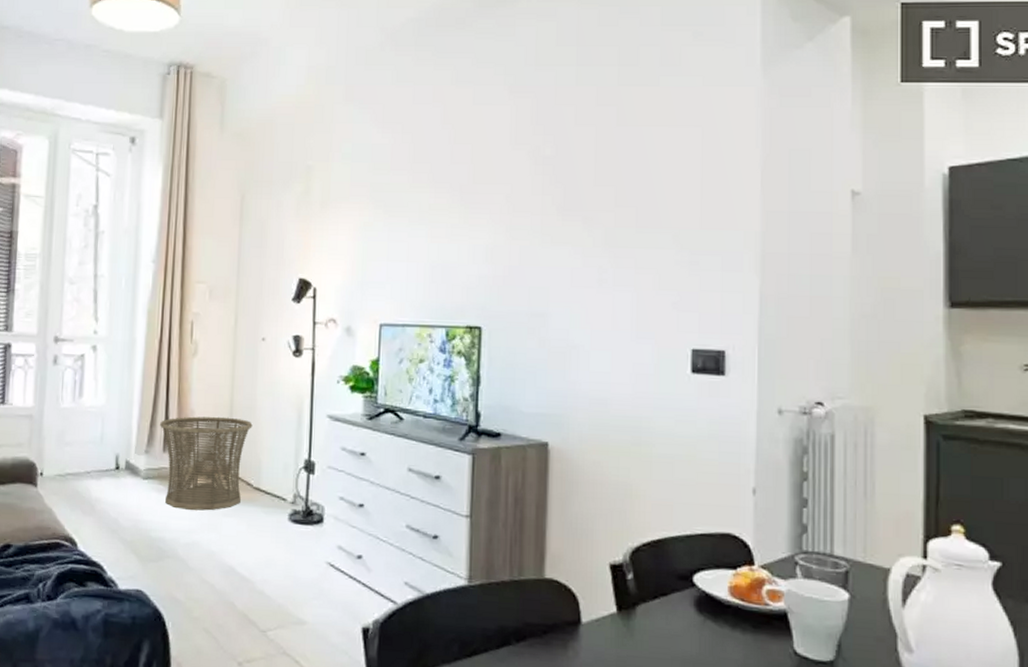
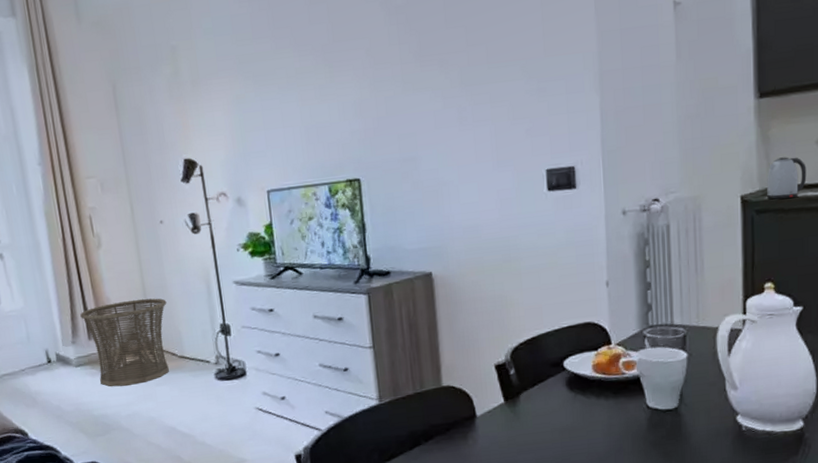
kettle: none [957,378,1008,429] -> present [767,157,807,200]

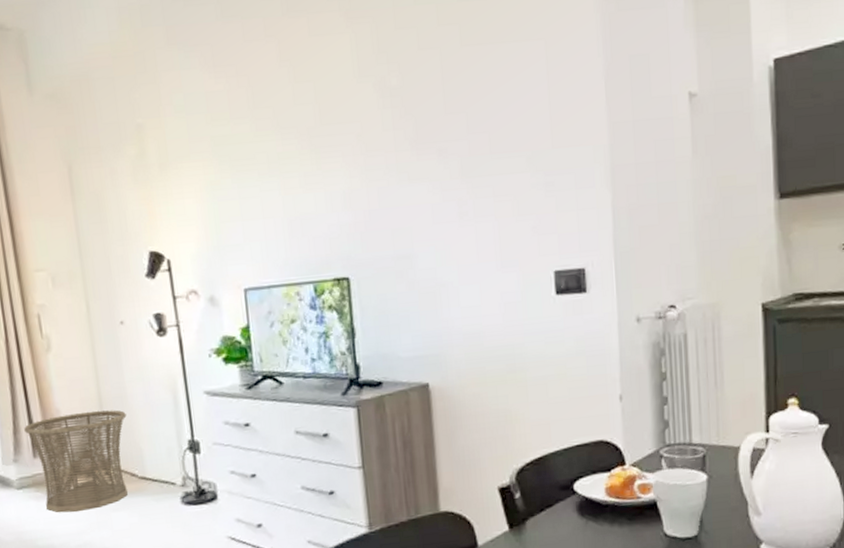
kettle: present [767,157,807,200] -> none [789,262,830,308]

